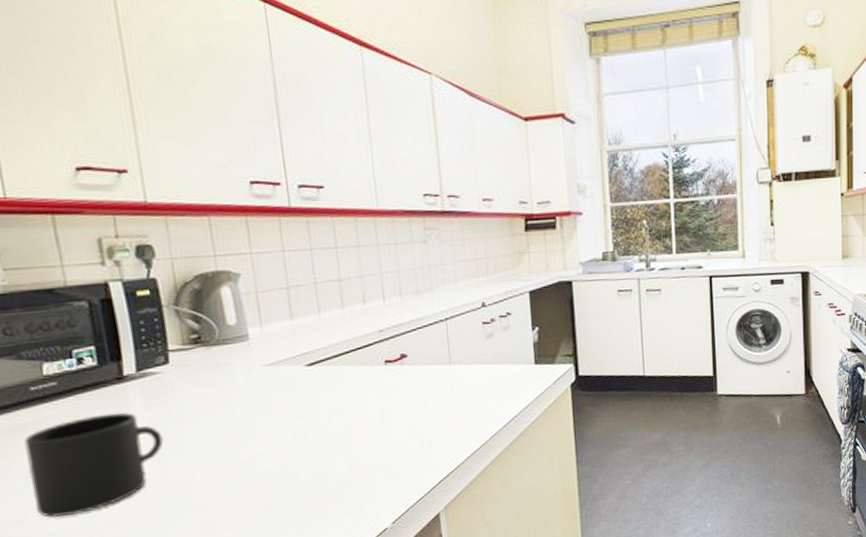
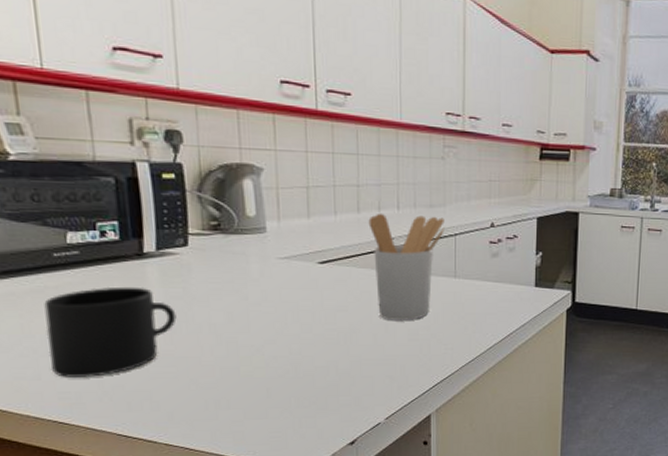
utensil holder: none [354,302,434,418] -> present [368,213,444,320]

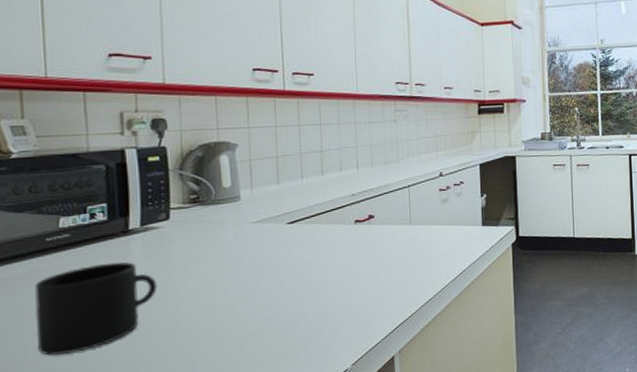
utensil holder: present [368,213,444,320] -> none [331,171,399,270]

